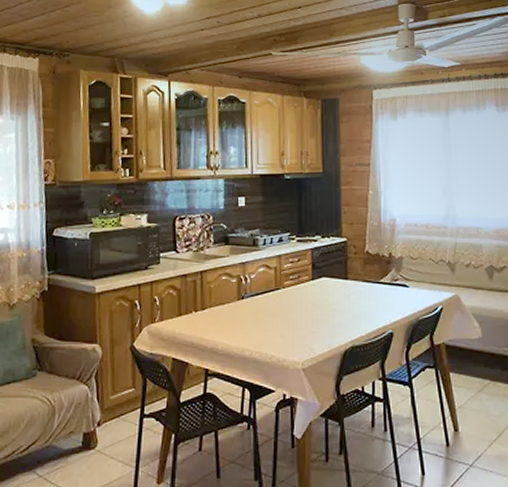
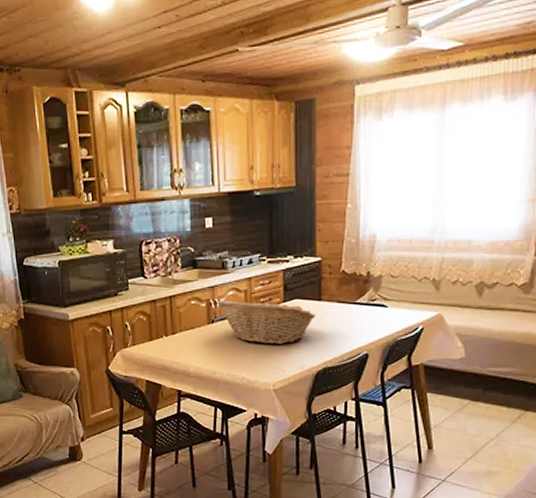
fruit basket: none [248,276,343,321] -> present [217,299,316,344]

